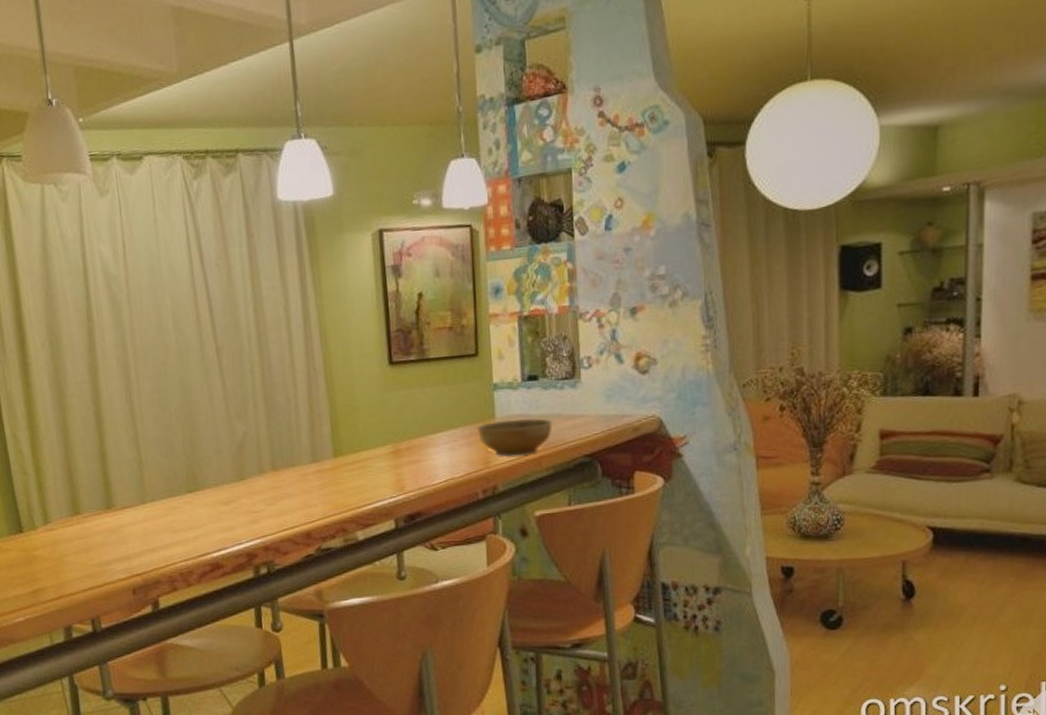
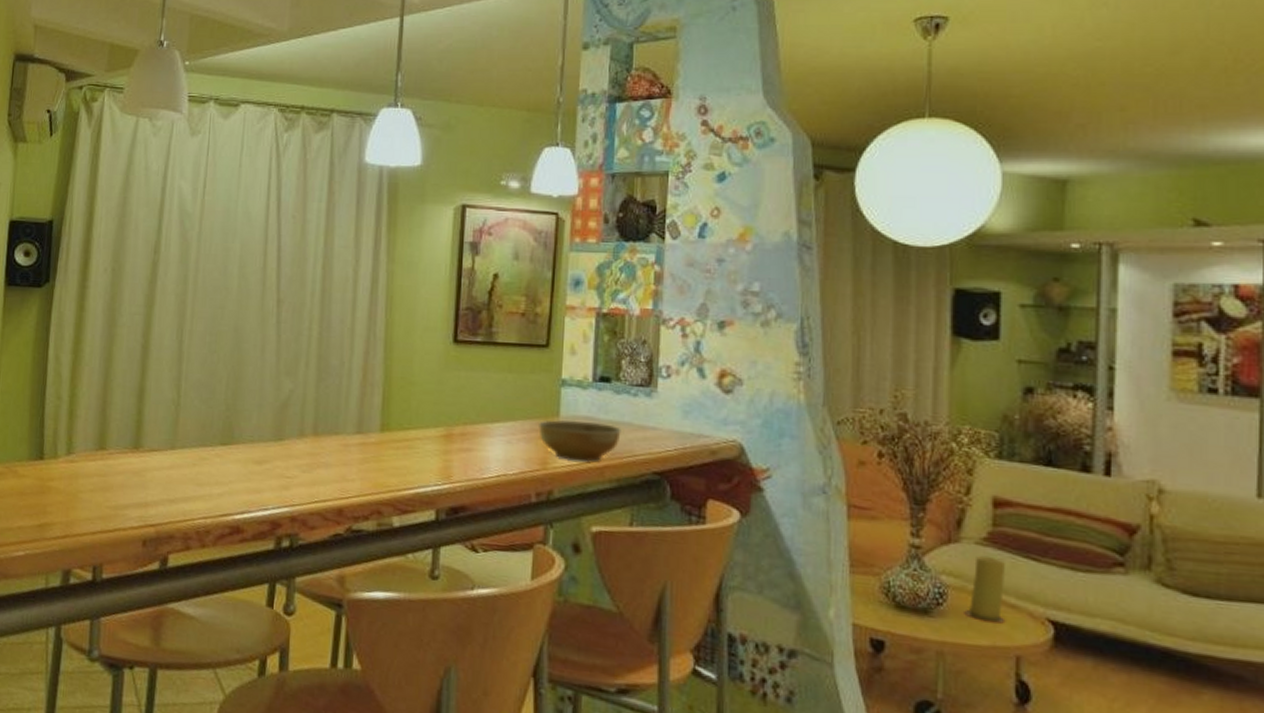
candle: none [858,481,893,538] -> present [964,555,1006,624]

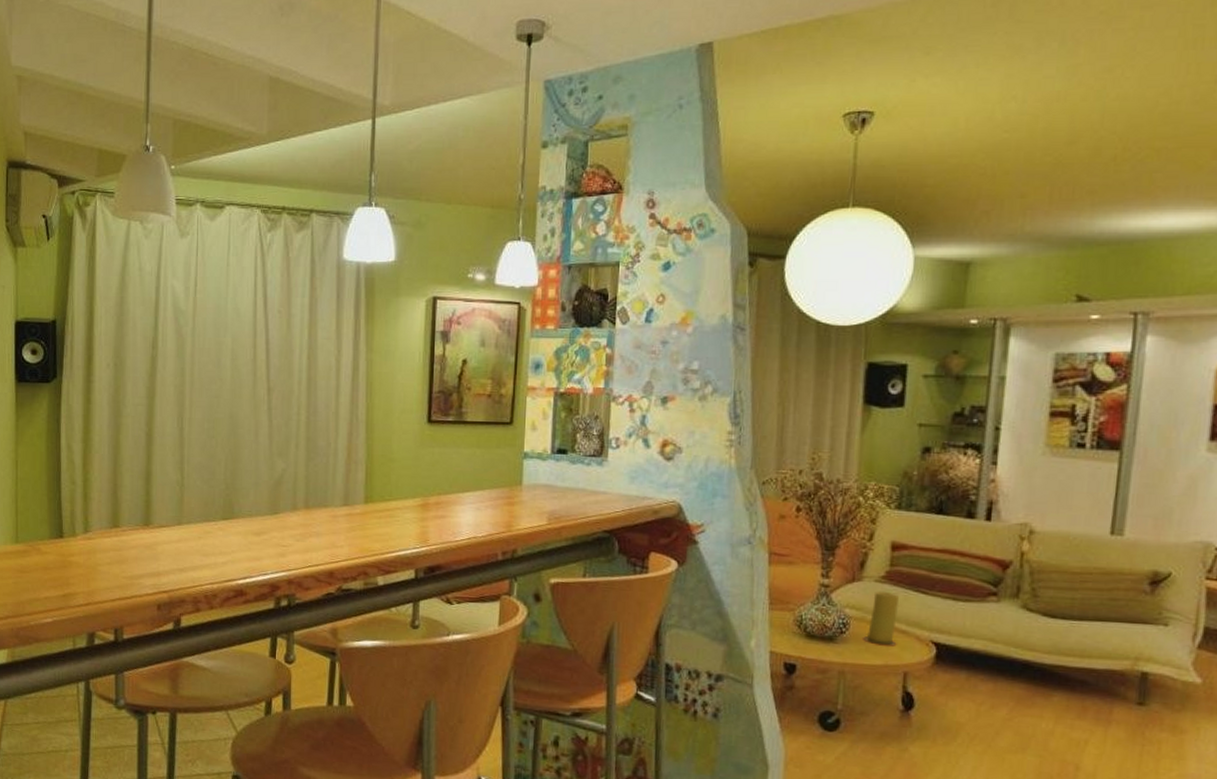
bowl: present [537,420,621,462] -> none [503,488,576,524]

